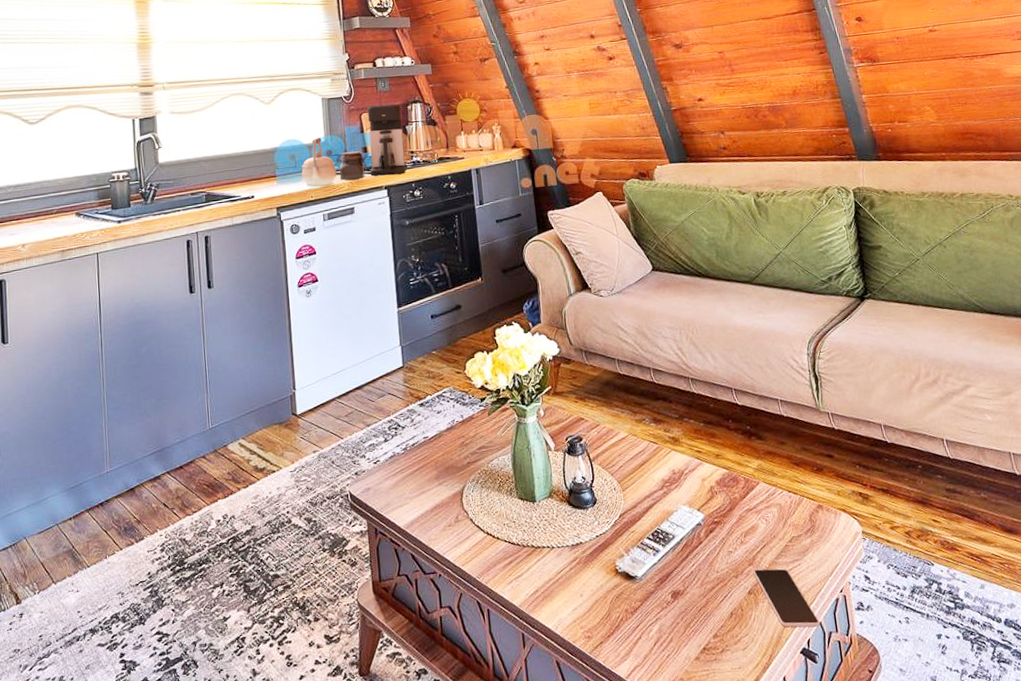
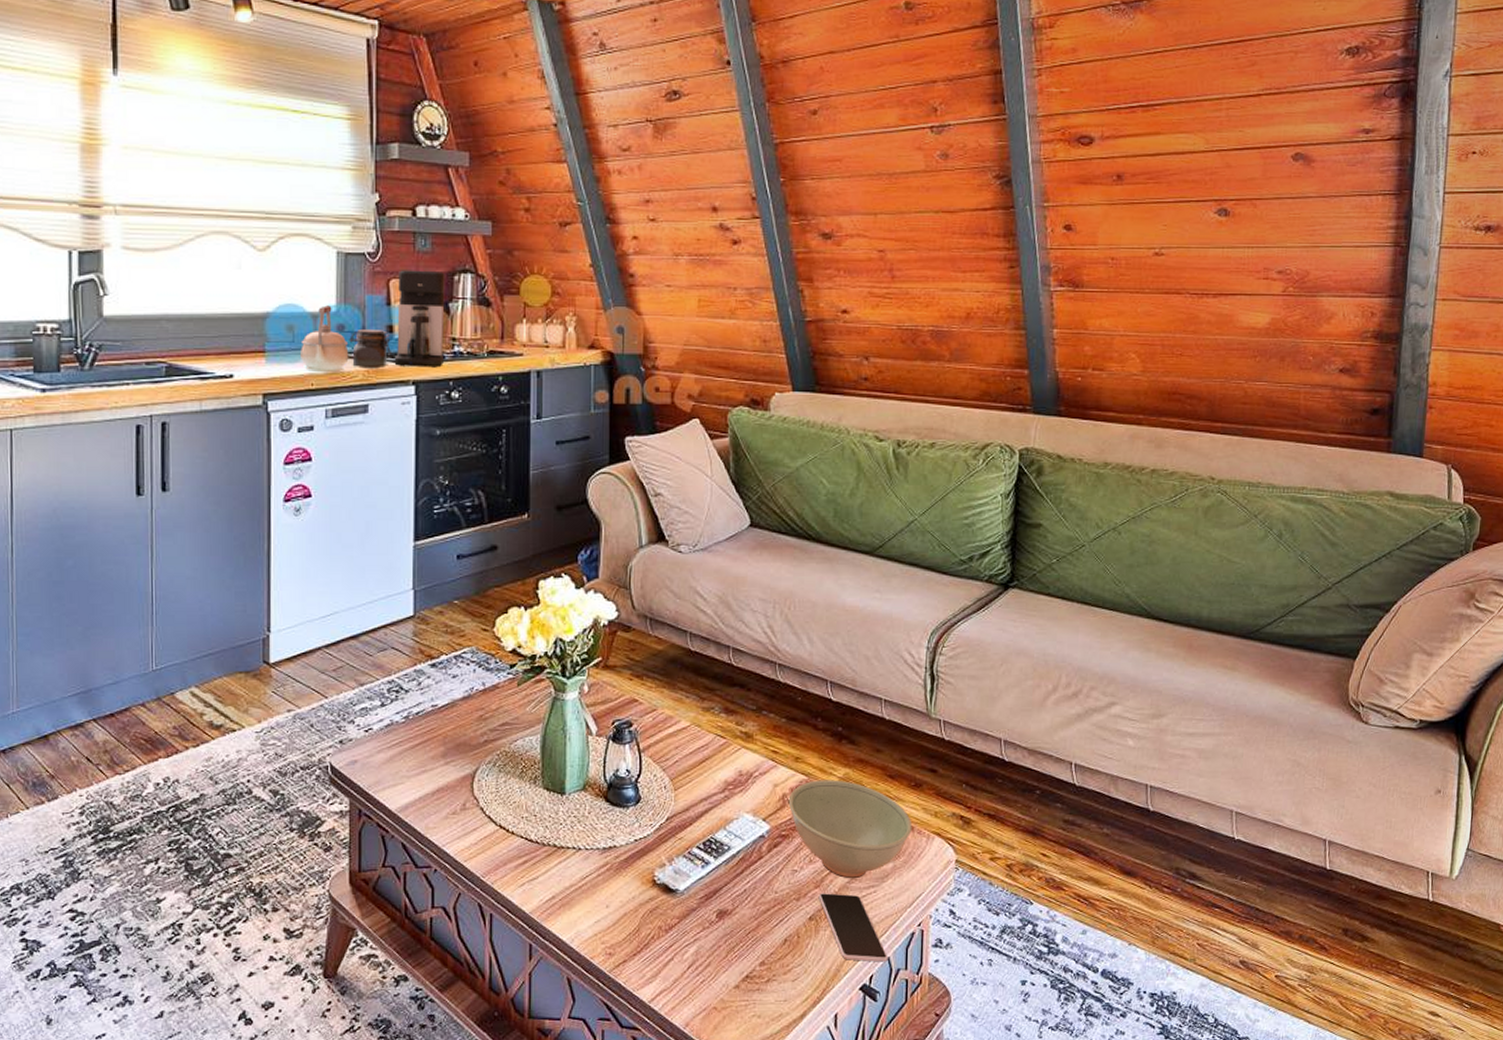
bowl: none [715,470,821,556] -> present [788,780,913,879]

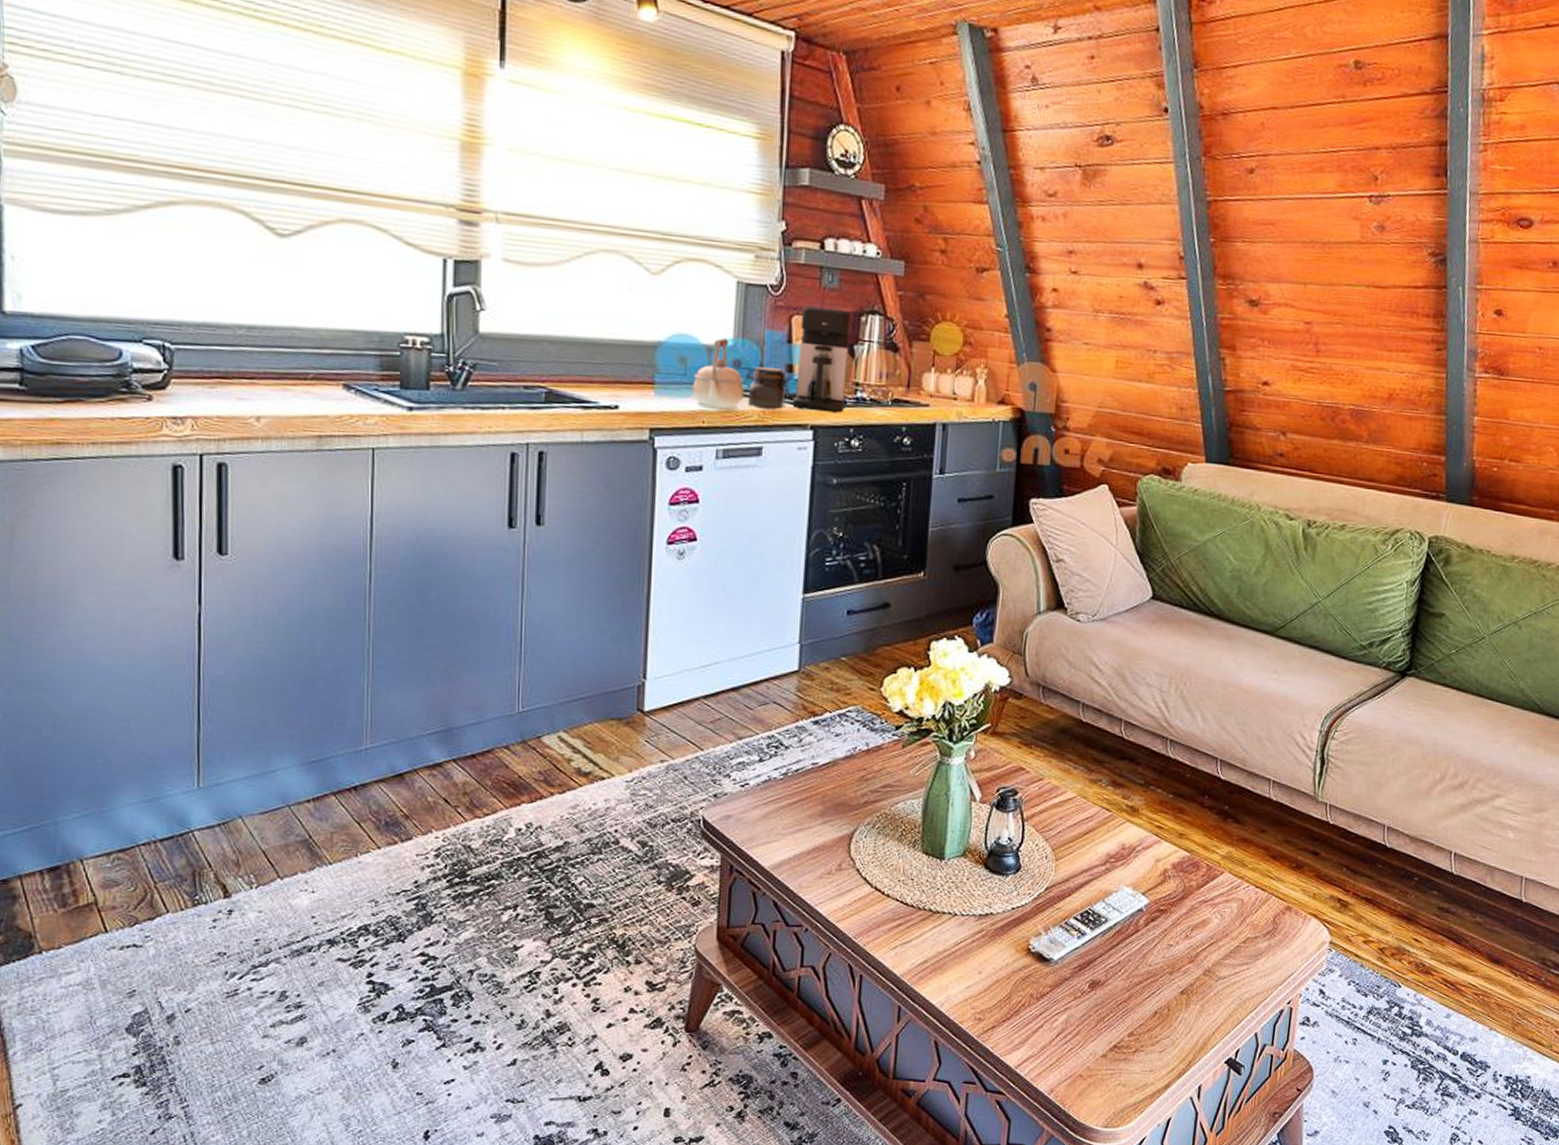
bowl: present [788,780,913,879] -> none [1169,857,1291,956]
smartphone: present [818,893,889,962] -> none [1191,968,1256,1037]

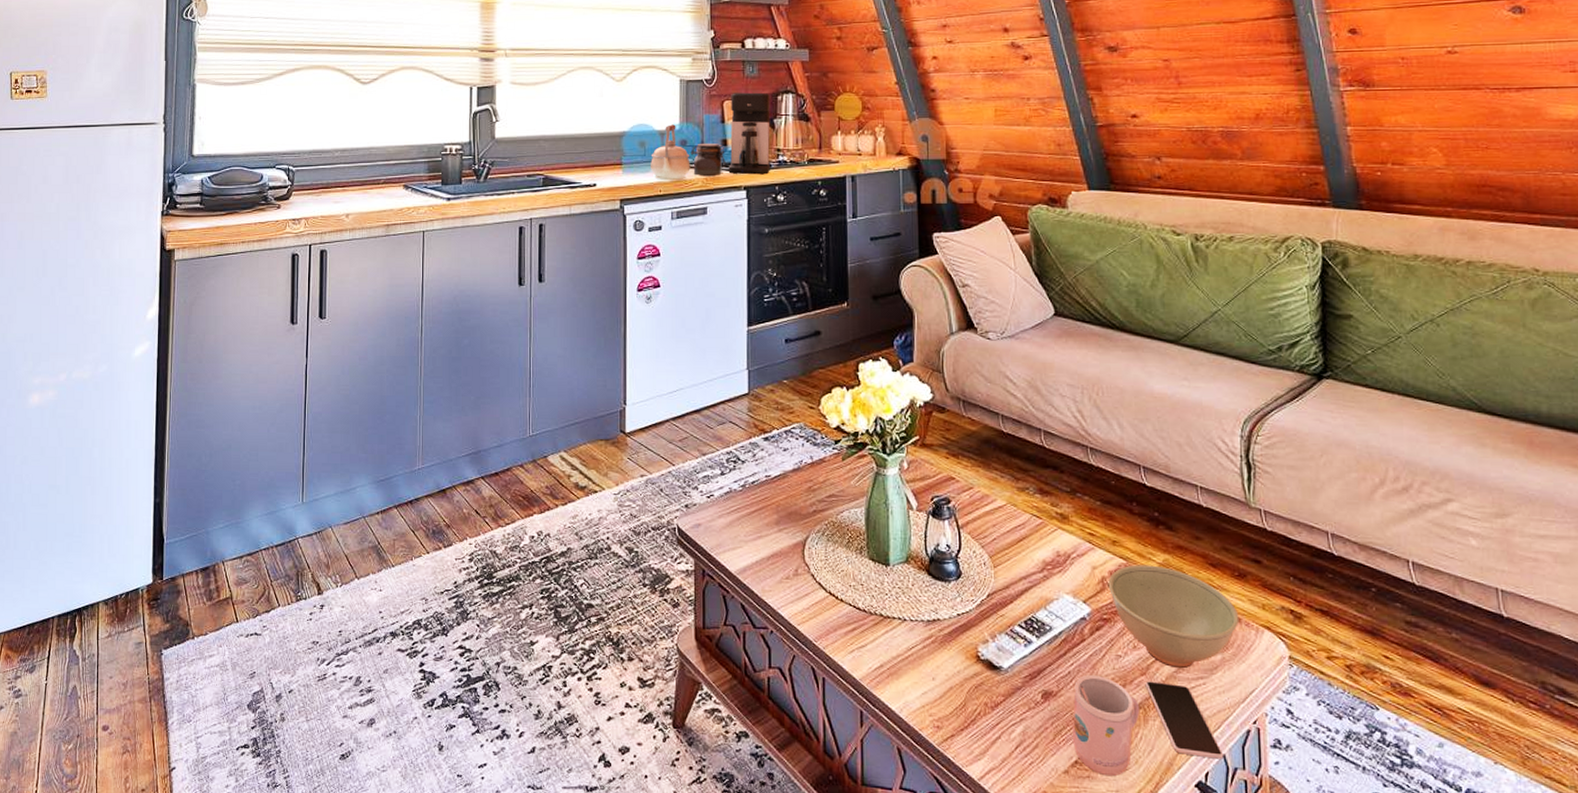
mug: none [1113,963,1184,1058] -> present [1072,674,1140,777]
bowl: none [1169,857,1291,956] -> present [1108,564,1239,669]
smartphone: none [1191,968,1256,1037] -> present [1145,681,1224,759]

